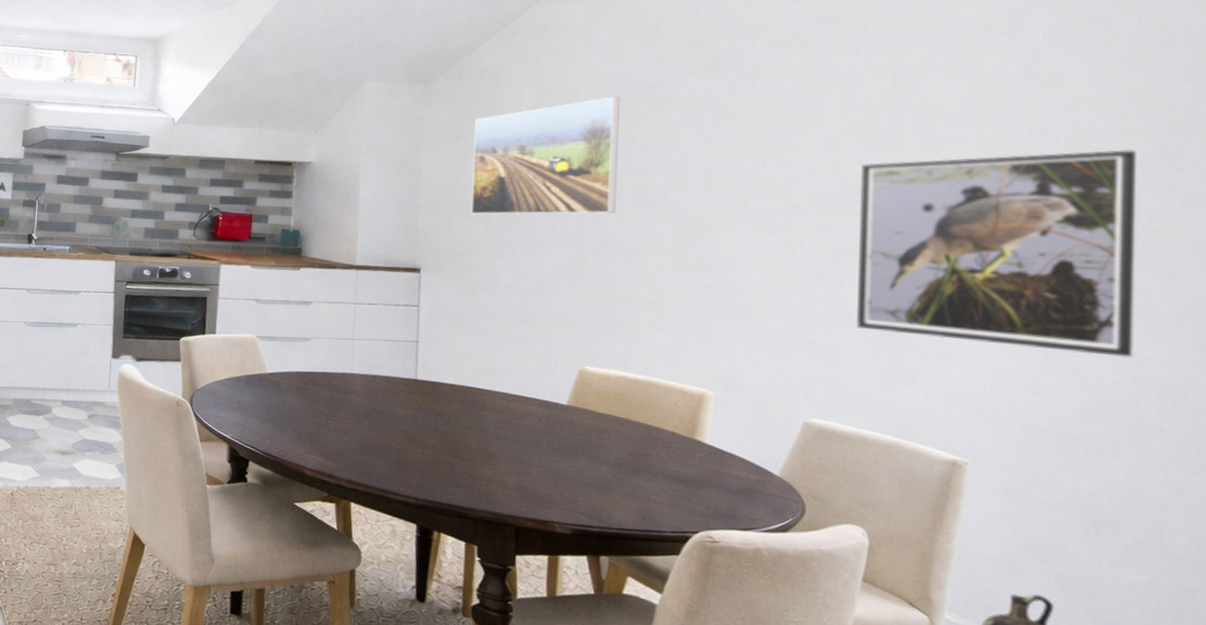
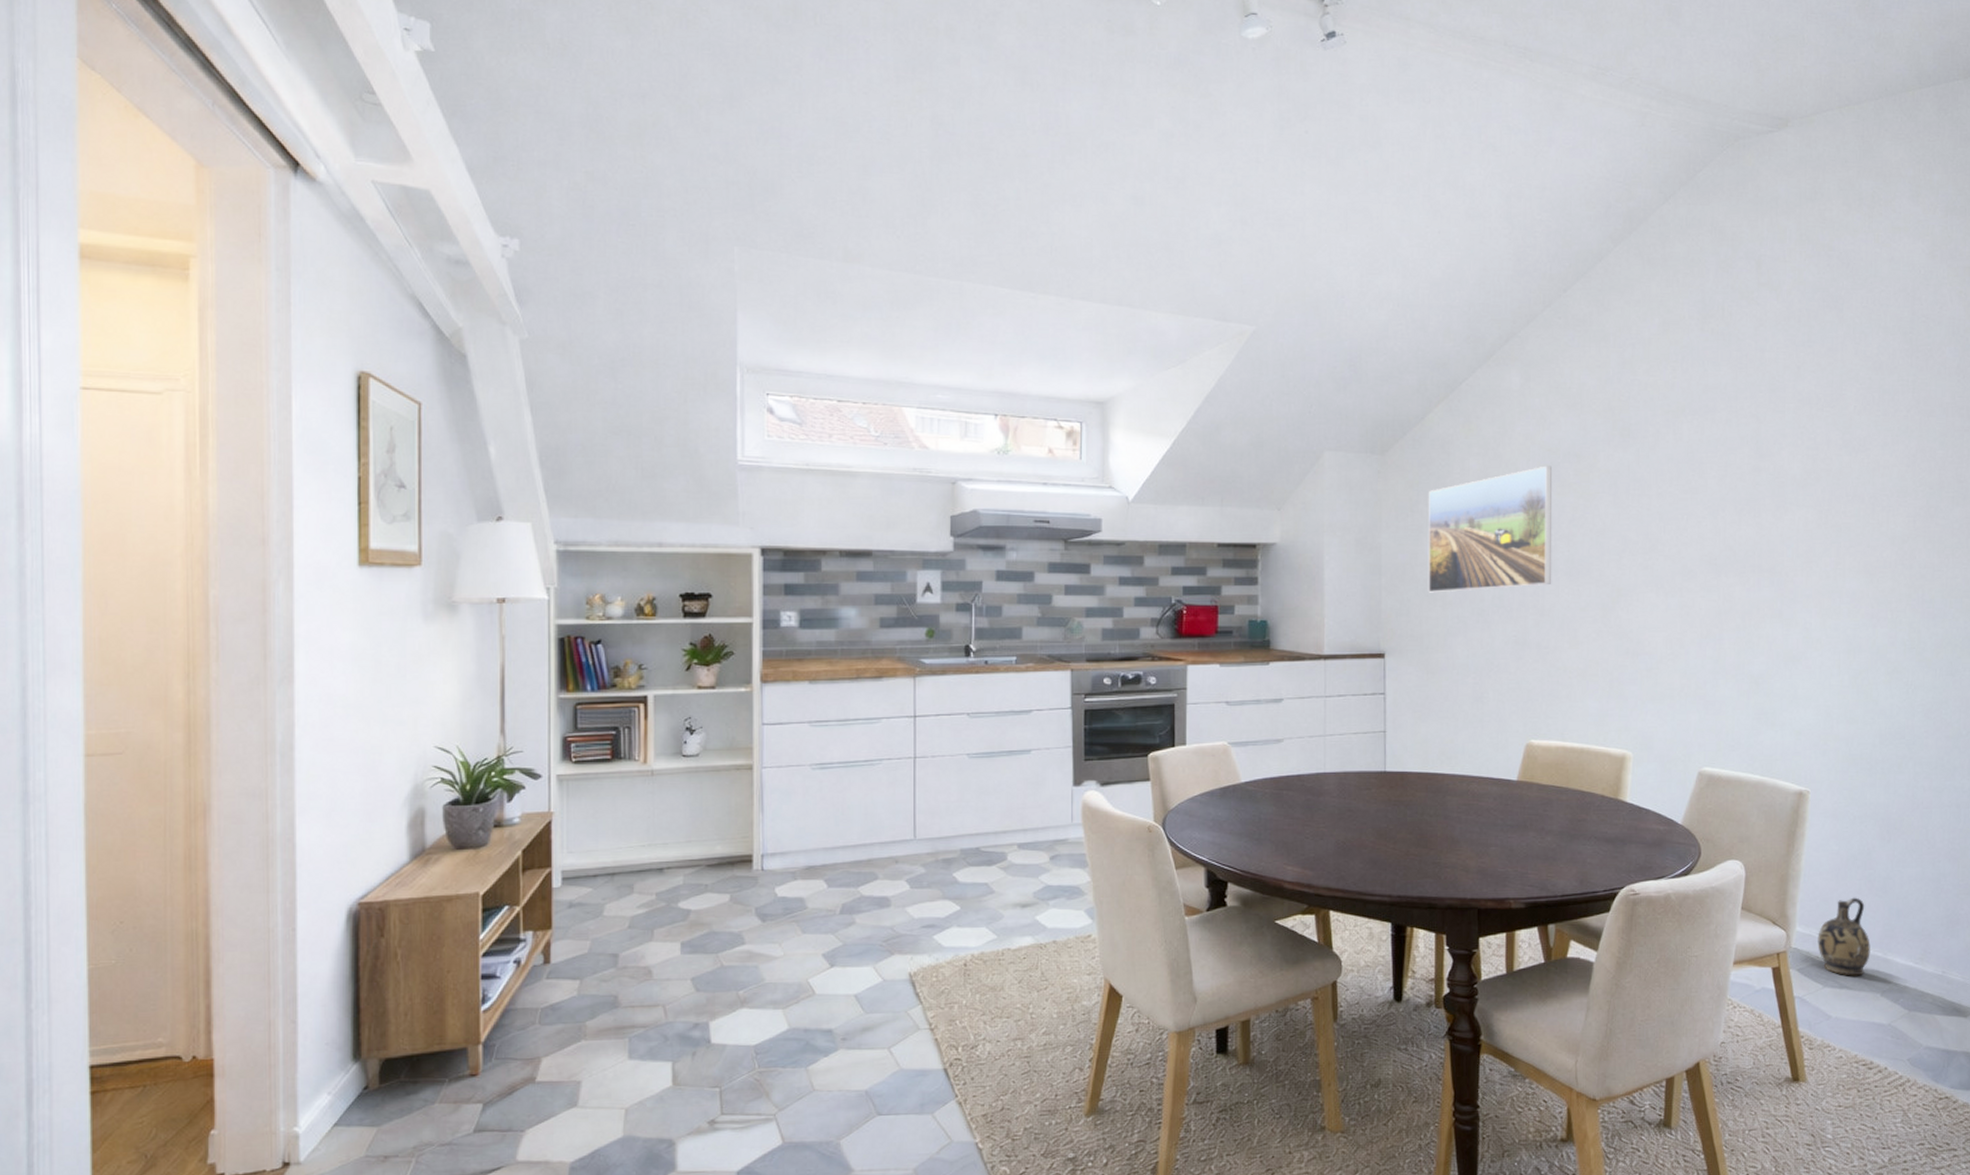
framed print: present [857,150,1138,358] -> none [1734,508,1912,687]

